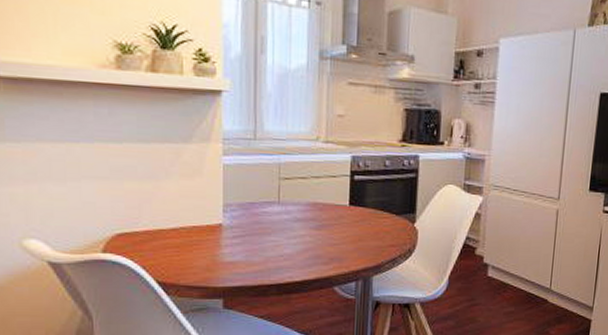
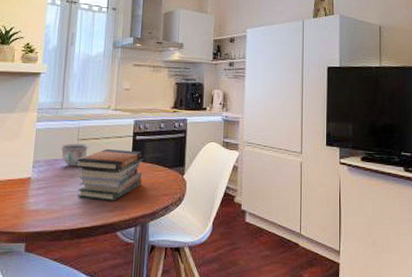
bowl: none [257,182,295,211] -> present [60,142,89,166]
book stack: none [278,190,364,253] -> present [75,148,143,201]

